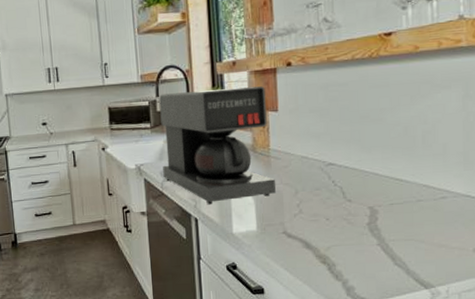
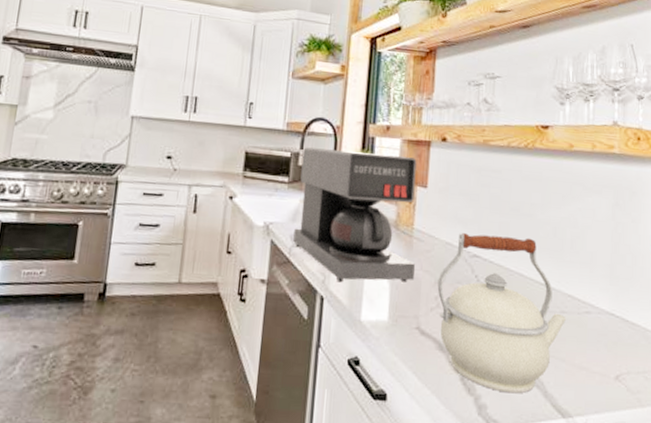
kettle: none [298,140,424,275] -> present [437,233,567,394]

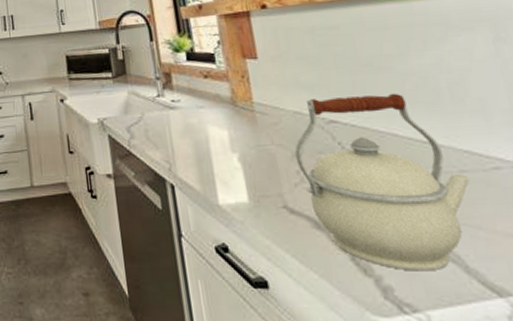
coffee maker: present [293,147,417,283] -> none [120,31,267,168]

